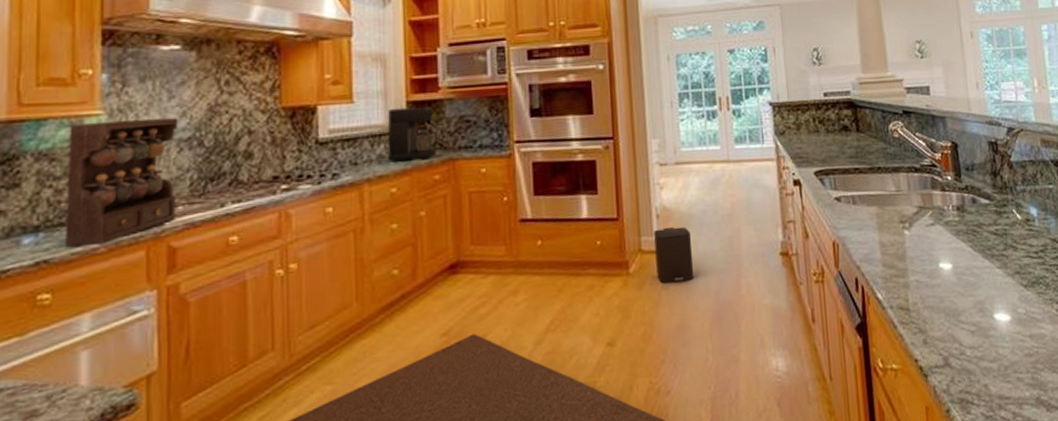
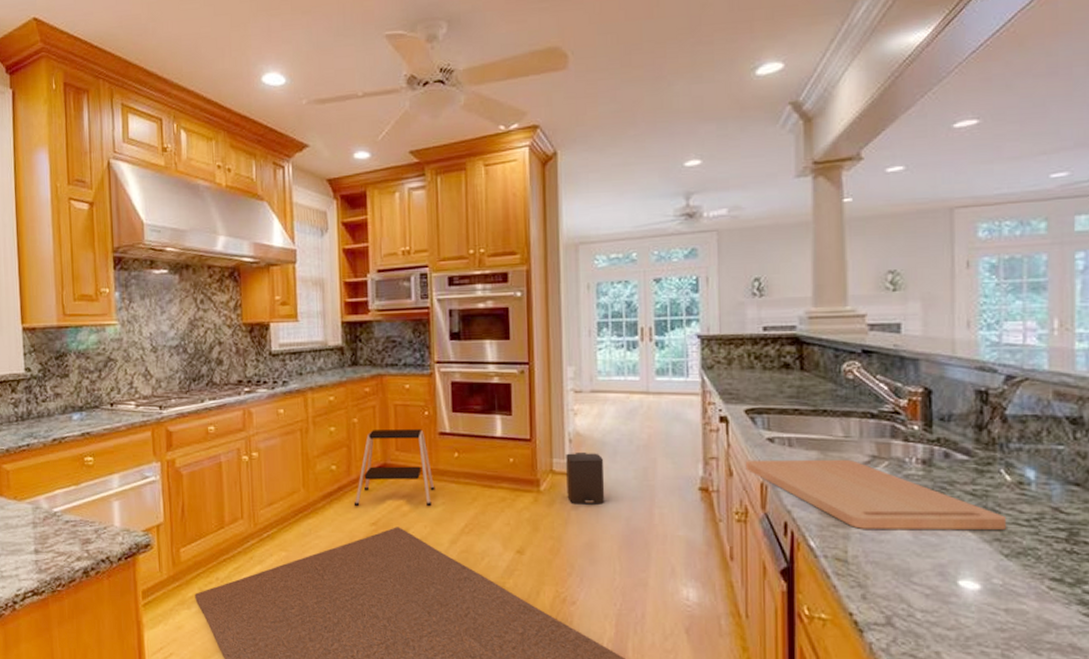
spice rack: present [65,118,178,247] -> none [96,329,171,425]
coffee maker: present [387,107,437,162] -> none [326,327,368,374]
step stool: none [420,217,516,317] -> present [353,429,435,507]
cutting board: none [818,211,1023,277] -> present [745,459,1007,530]

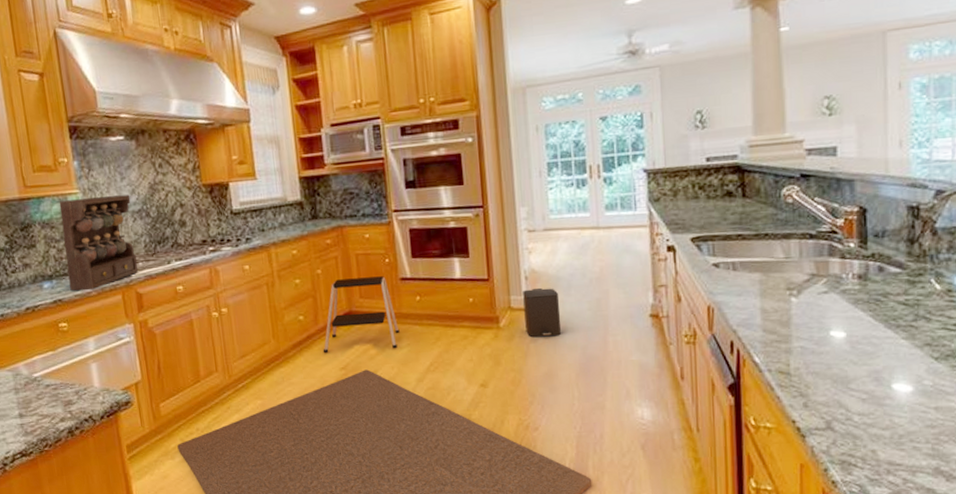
spice rack: none [96,329,171,425] -> present [59,194,138,291]
cutting board: present [745,459,1007,530] -> none [692,278,937,343]

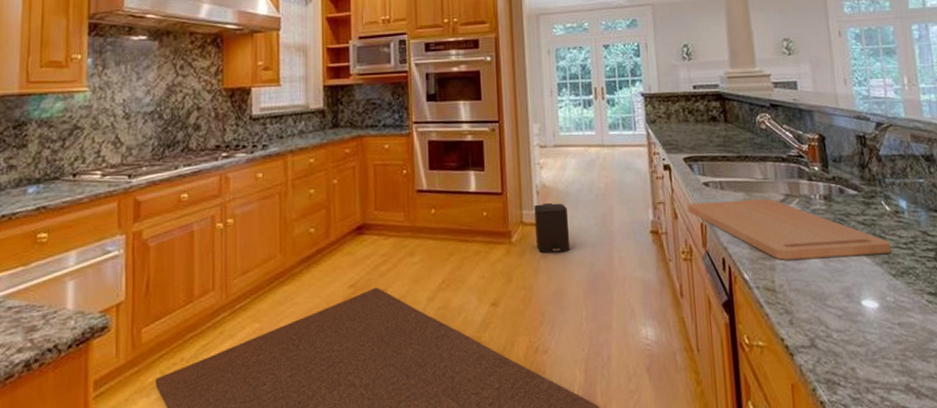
spice rack: present [59,194,138,291] -> none [59,95,144,197]
step stool: present [323,276,400,354] -> none [332,188,413,270]
cutting board: none [692,278,937,343] -> present [687,198,892,260]

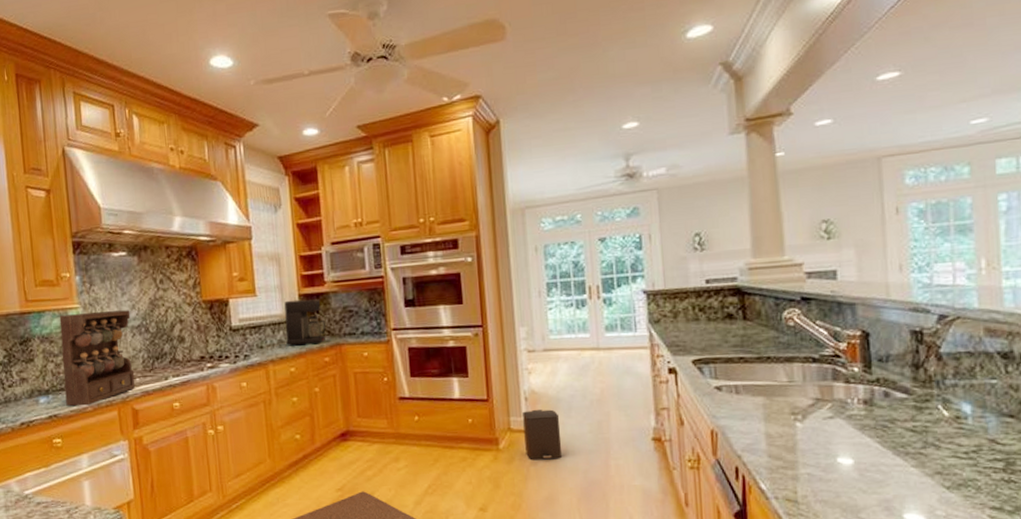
spice rack: none [59,95,144,197] -> present [59,310,135,406]
coffee maker: none [307,90,348,137] -> present [284,299,326,346]
cutting board: present [687,198,892,260] -> none [695,403,947,470]

